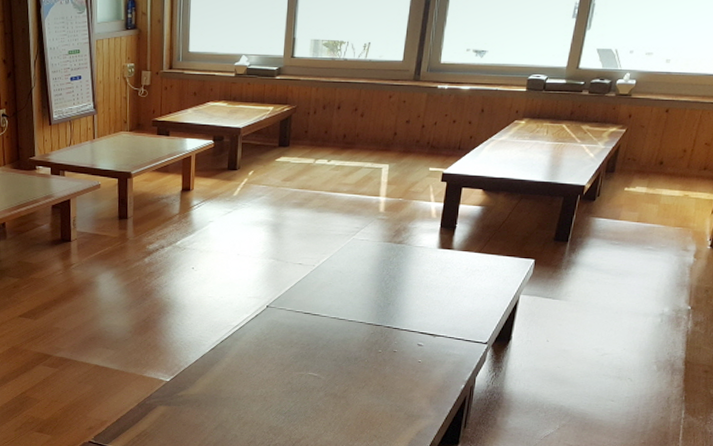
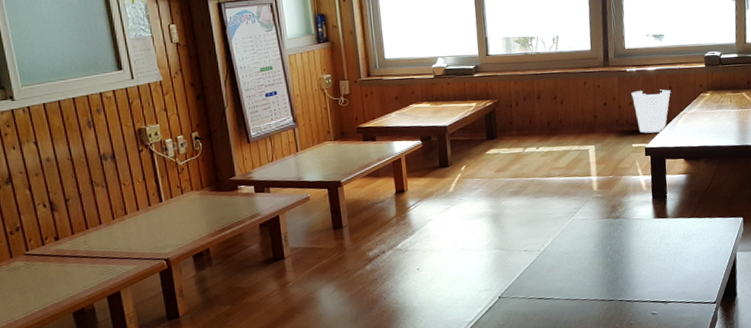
wastebasket: none [438,111,482,158] -> present [631,89,671,133]

